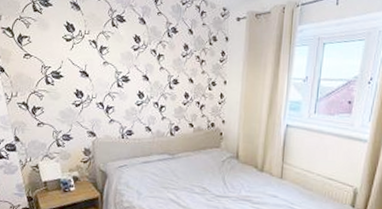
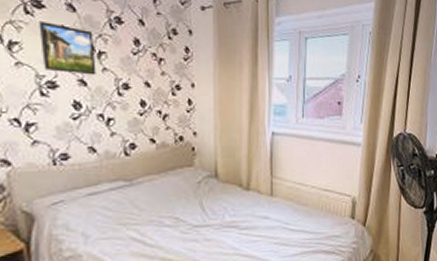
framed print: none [120,32,156,73] -> present [39,21,96,76]

